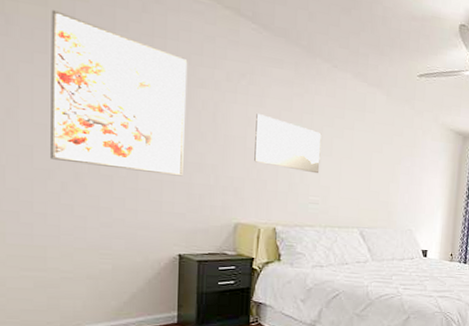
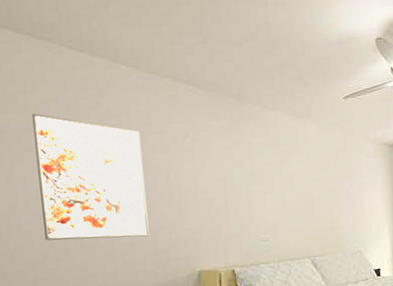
wall art: present [254,114,322,174] -> none [203,166,266,212]

